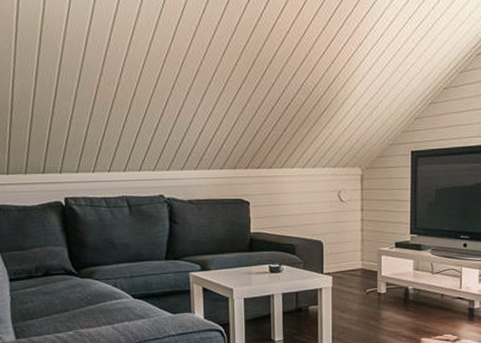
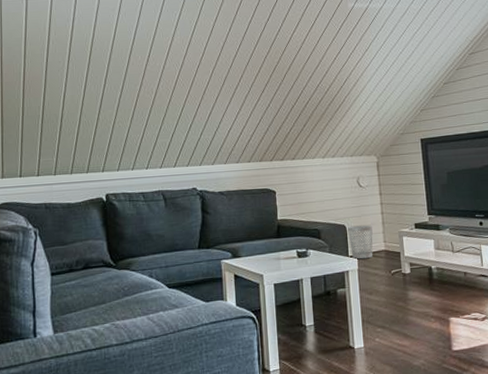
wastebasket: none [324,242,350,277] -> present [348,225,373,259]

